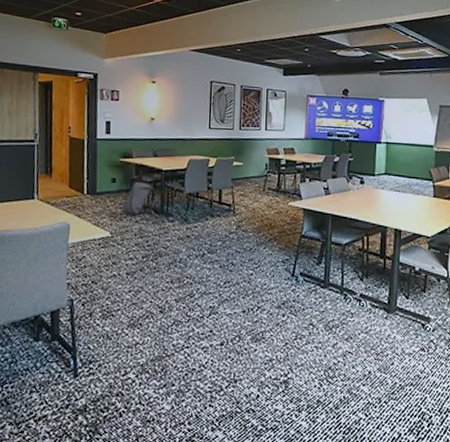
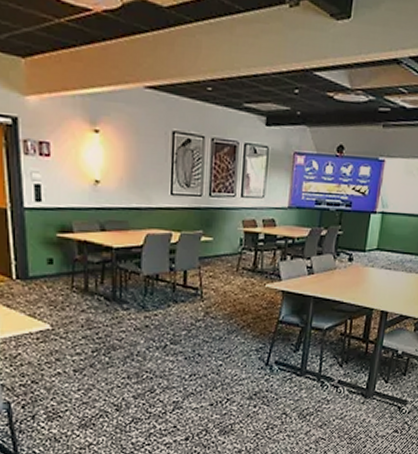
backpack: present [122,181,156,216] -> none [63,262,106,304]

